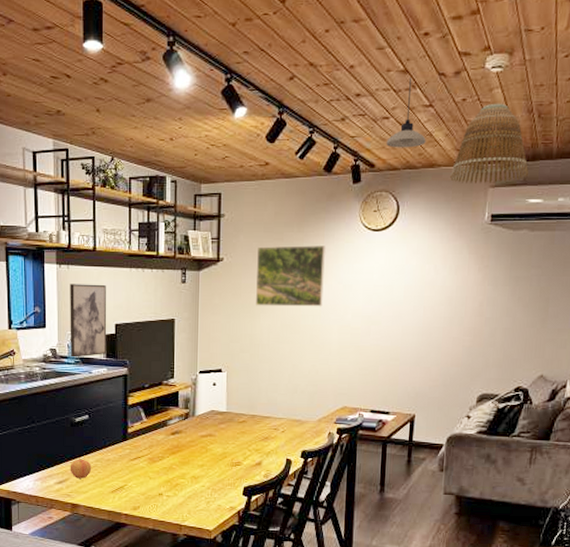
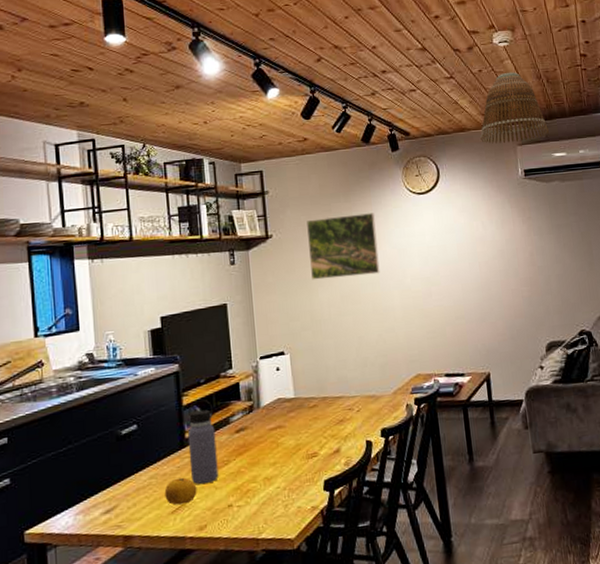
wall art: present [70,284,107,358] -> none [105,275,153,360]
apple: present [70,458,92,479] -> none [118,477,146,504]
fruit: none [107,464,134,487] -> present [164,477,197,506]
water bottle: none [130,401,154,473] -> present [187,399,219,485]
pendant light: present [386,77,426,148] -> none [417,54,453,117]

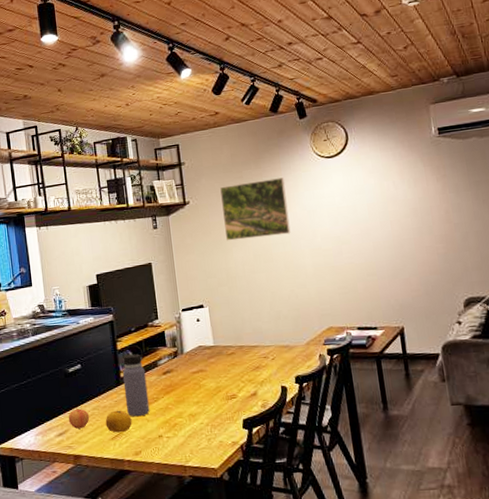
apple: none [118,477,146,504] -> present [68,407,90,429]
lamp shade: present [480,72,550,144] -> none [389,30,466,105]

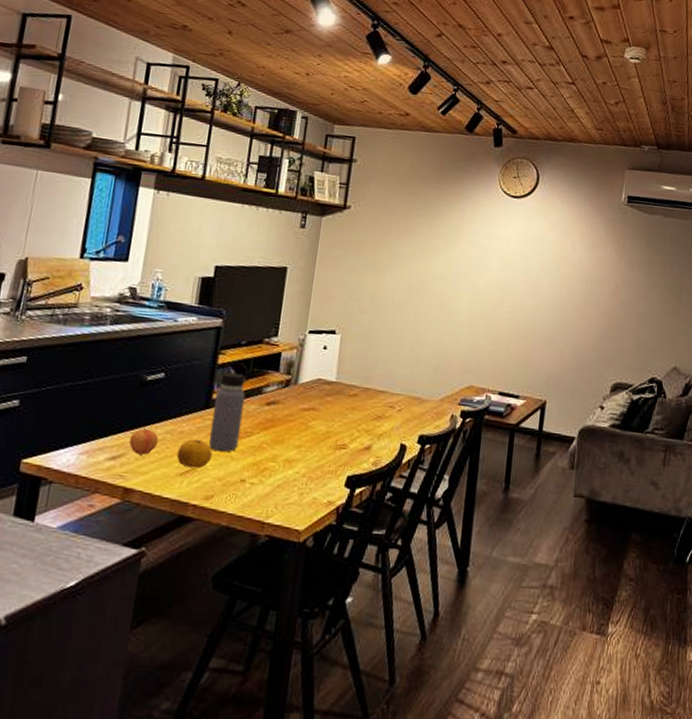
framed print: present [220,177,291,241] -> none [382,198,462,271]

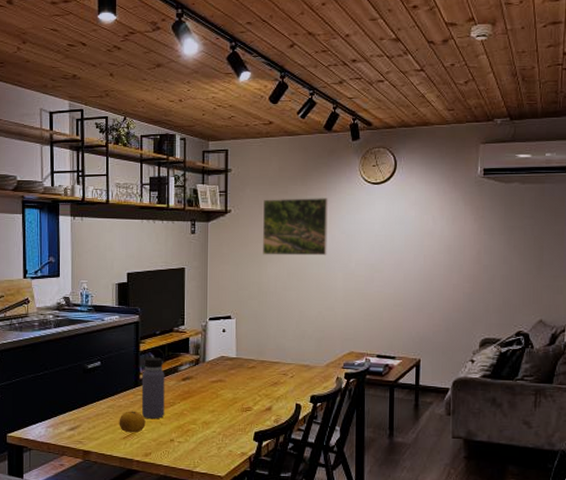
apple: present [128,427,159,455] -> none [82,404,104,425]
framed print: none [382,198,462,271] -> present [263,198,328,256]

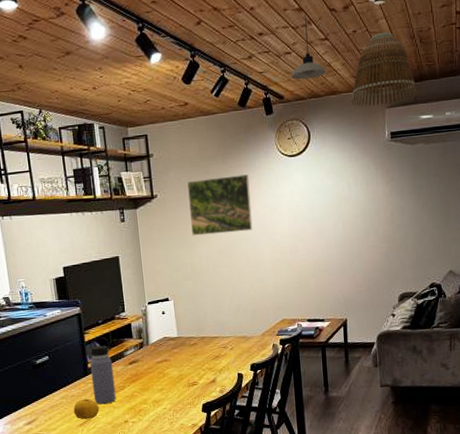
pendant light: none [382,45,419,108] -> present [291,14,326,80]
lamp shade: none [442,67,517,140] -> present [350,32,419,107]

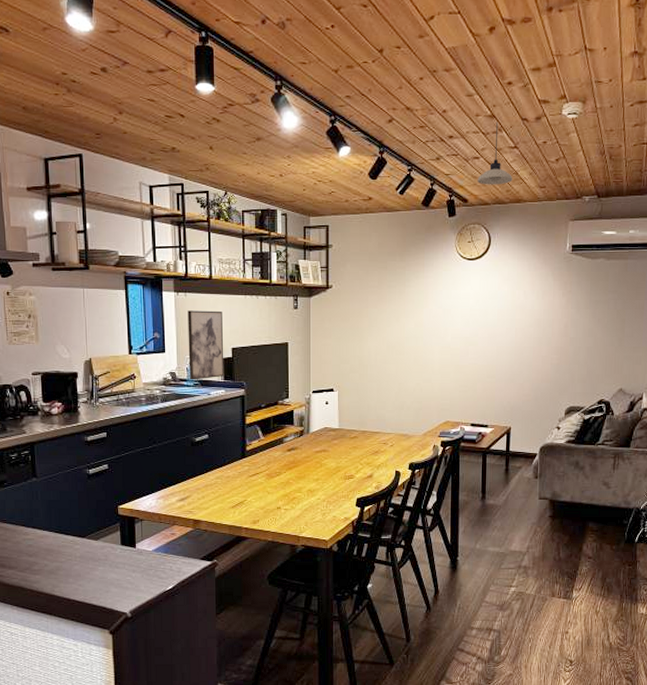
wall art: none [14,231,58,303] -> present [187,310,224,380]
fruit: present [73,398,100,420] -> none [227,481,253,502]
water bottle: present [89,336,116,405] -> none [248,420,271,489]
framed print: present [187,174,253,236] -> none [364,273,425,330]
lamp shade: present [350,32,419,107] -> none [534,145,604,217]

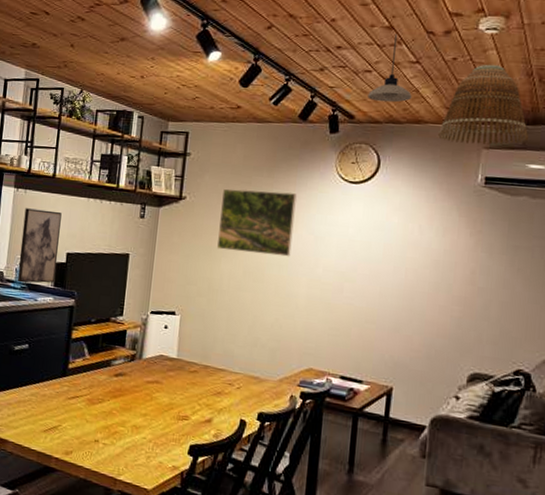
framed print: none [364,273,425,330] -> present [217,188,297,257]
lamp shade: none [534,145,604,217] -> present [437,64,529,145]

